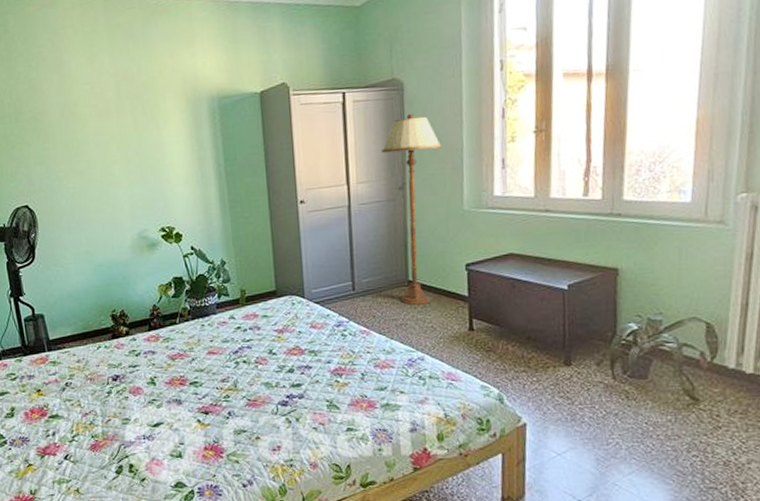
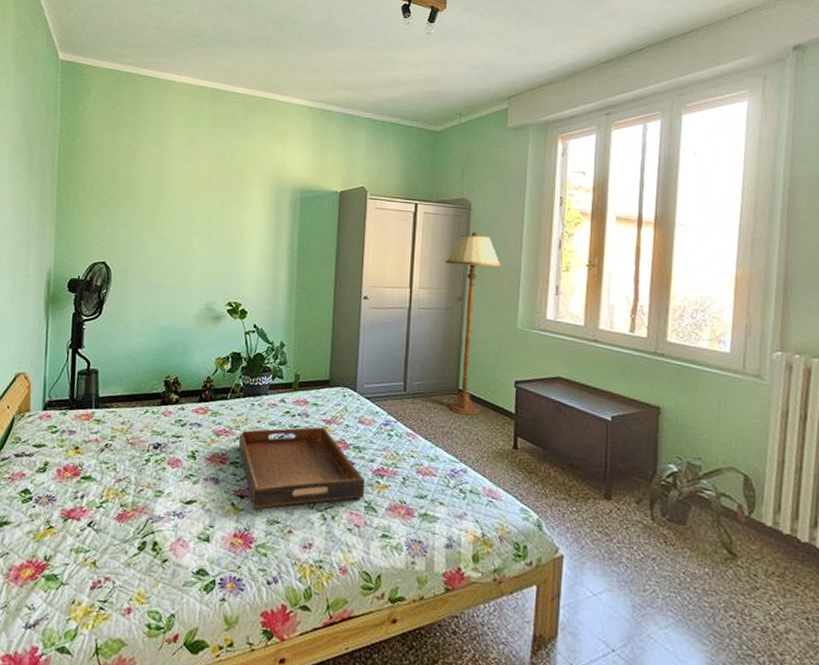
serving tray: none [194,336,326,423] -> present [238,426,366,510]

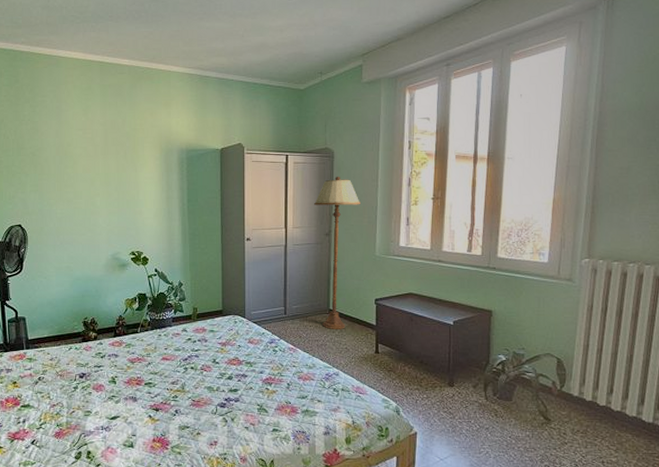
serving tray: present [238,426,366,510] -> none [150,348,257,419]

